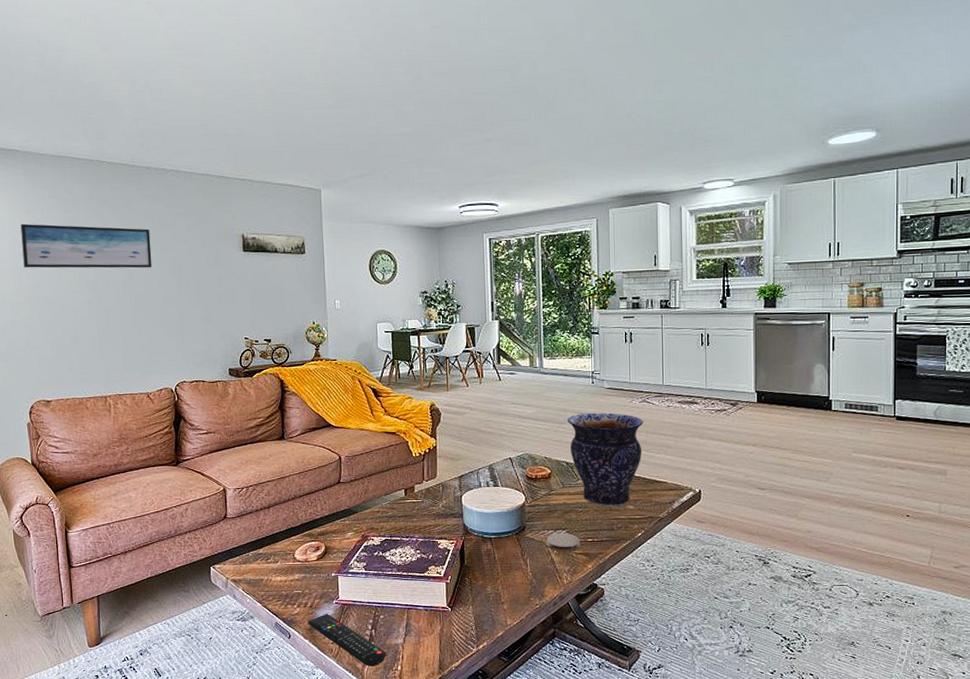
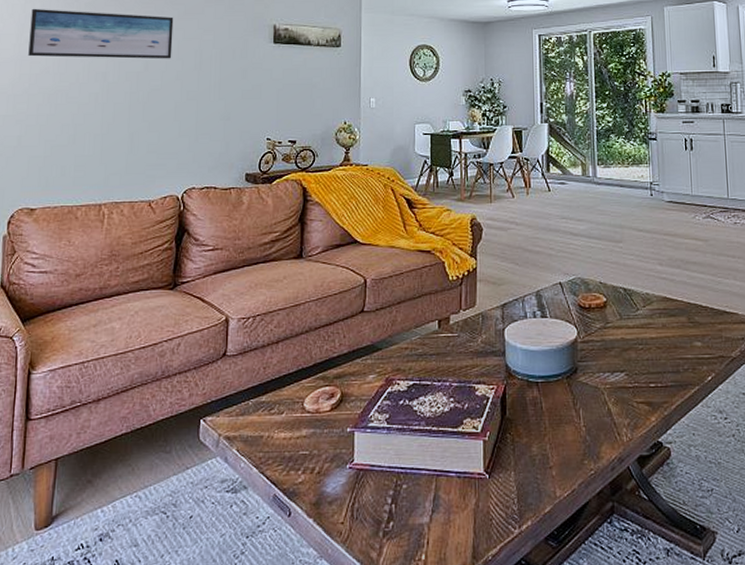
remote control: present [308,613,386,667] -> none [314,482,408,556]
coaster: present [547,532,580,552] -> none [602,375,642,400]
vase: present [567,413,643,507] -> none [623,230,709,343]

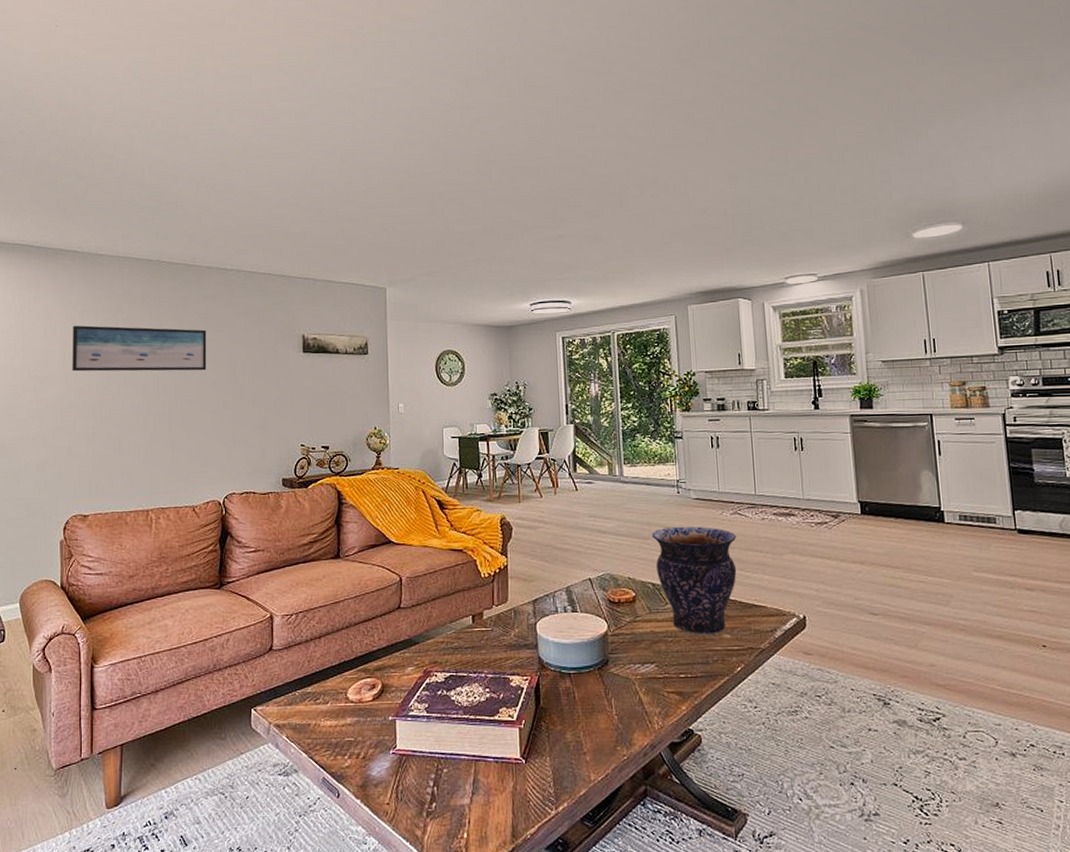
vase: none [623,230,709,343] -> present [651,526,737,636]

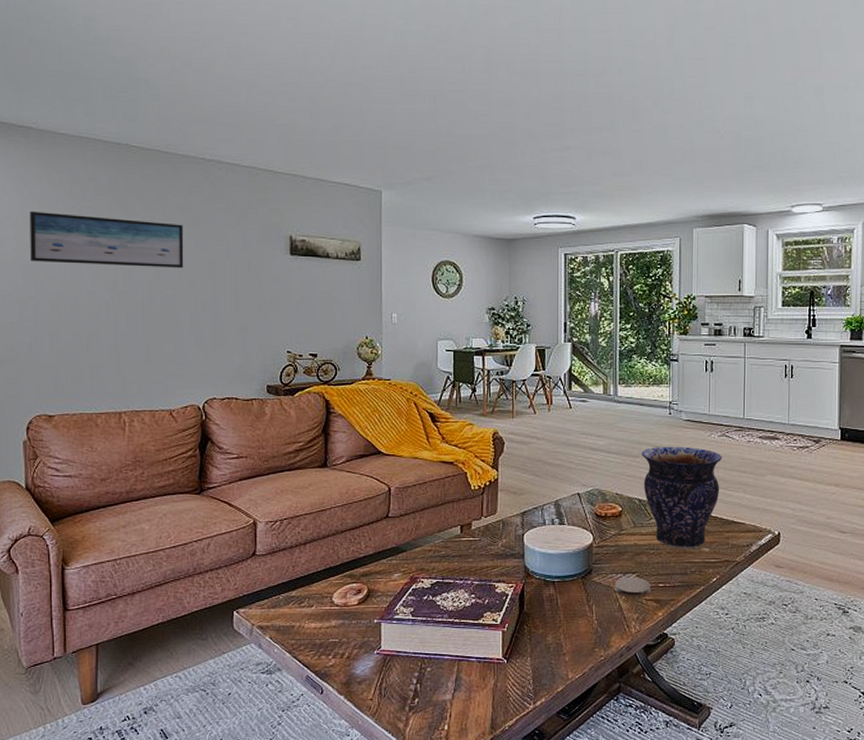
coaster: none [633,667,672,690] -> present [615,576,651,597]

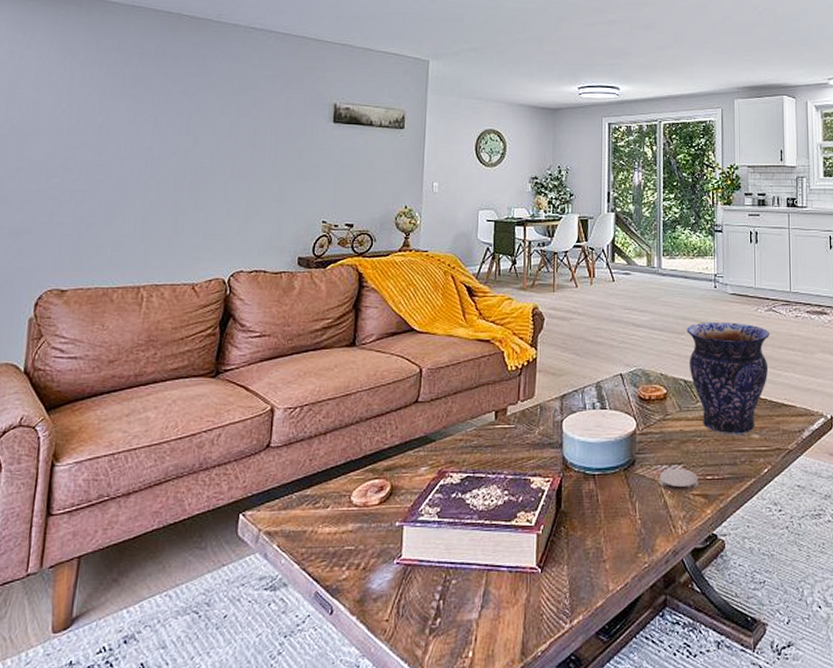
wall art: present [29,211,184,269] -> none [65,77,227,136]

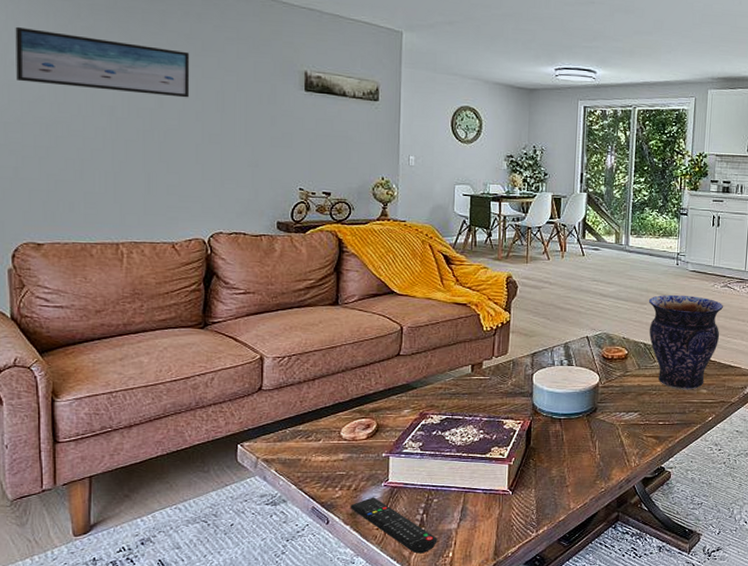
wall art: none [65,77,227,136] -> present [15,26,190,98]
remote control: none [358,578,456,654] -> present [350,497,438,554]
coaster: present [659,468,698,492] -> none [617,415,651,434]

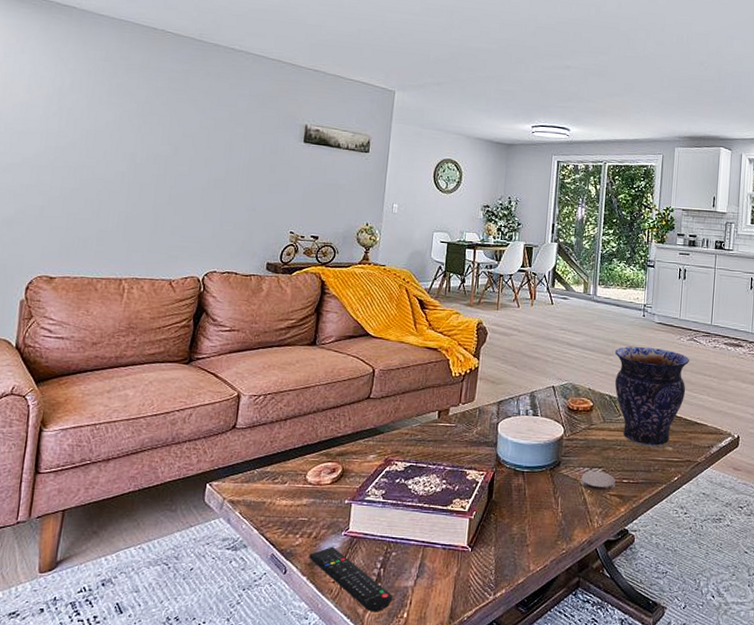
wall art: present [15,26,190,98] -> none [55,82,206,147]
coaster: none [617,415,651,434] -> present [581,471,615,492]

